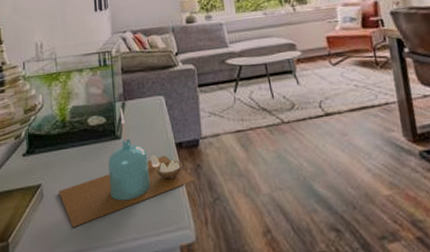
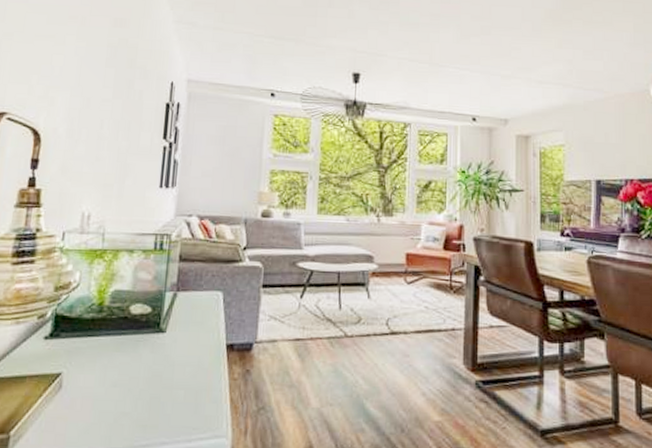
candle: present [59,108,196,228] -> none [81,299,242,426]

